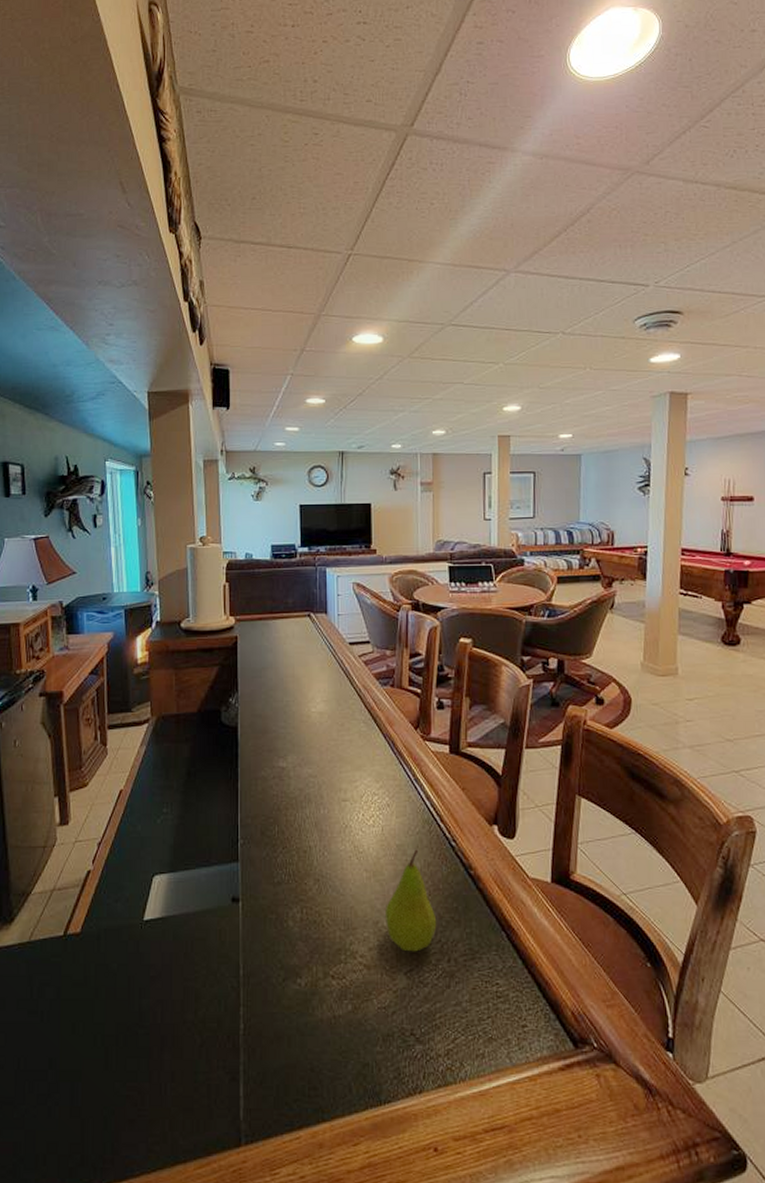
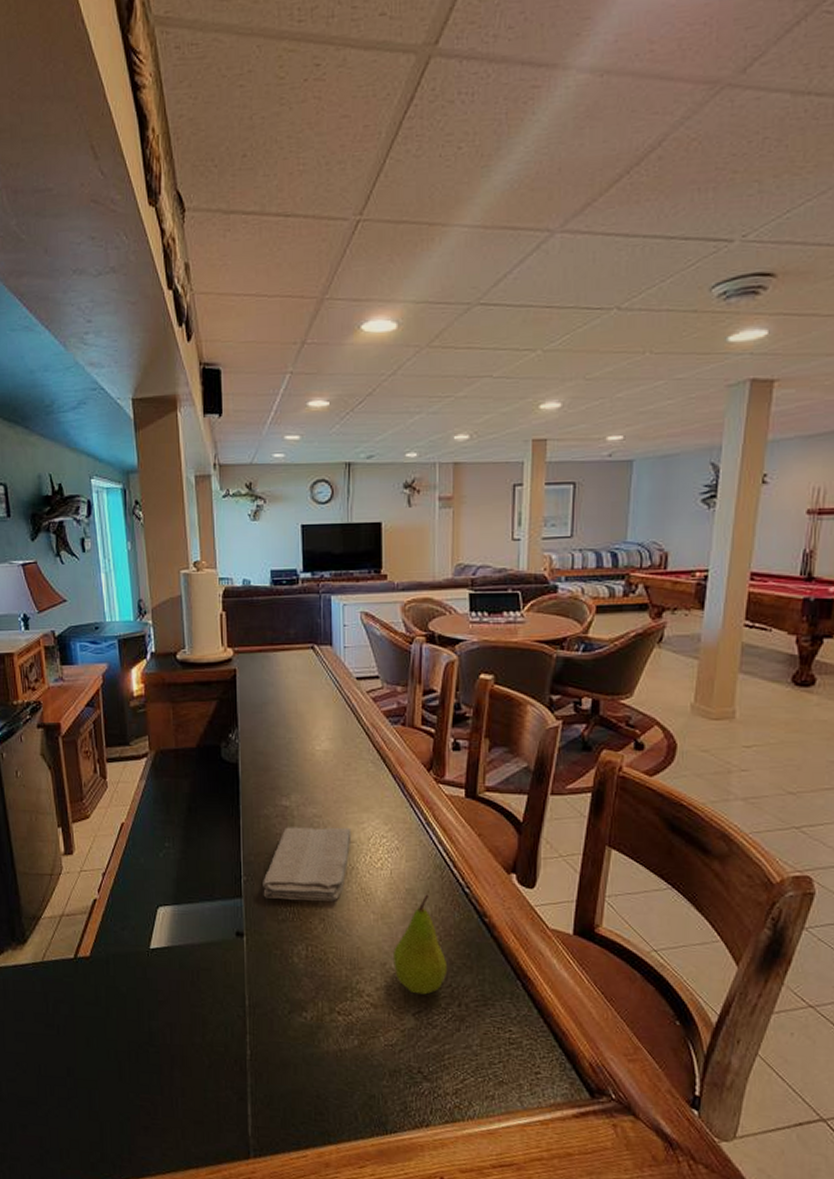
washcloth: none [259,786,345,862] -> present [263,827,352,901]

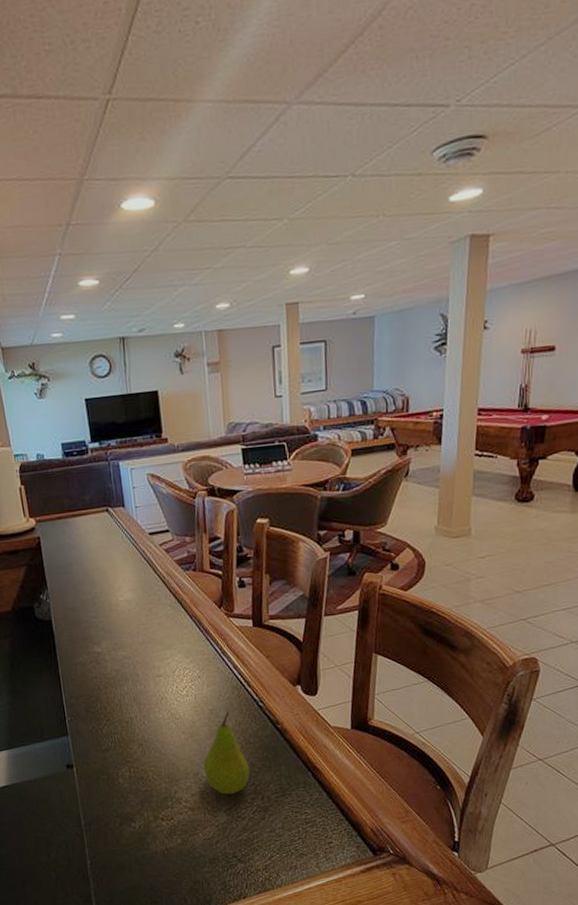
washcloth: present [263,827,352,901] -> none [85,664,159,733]

